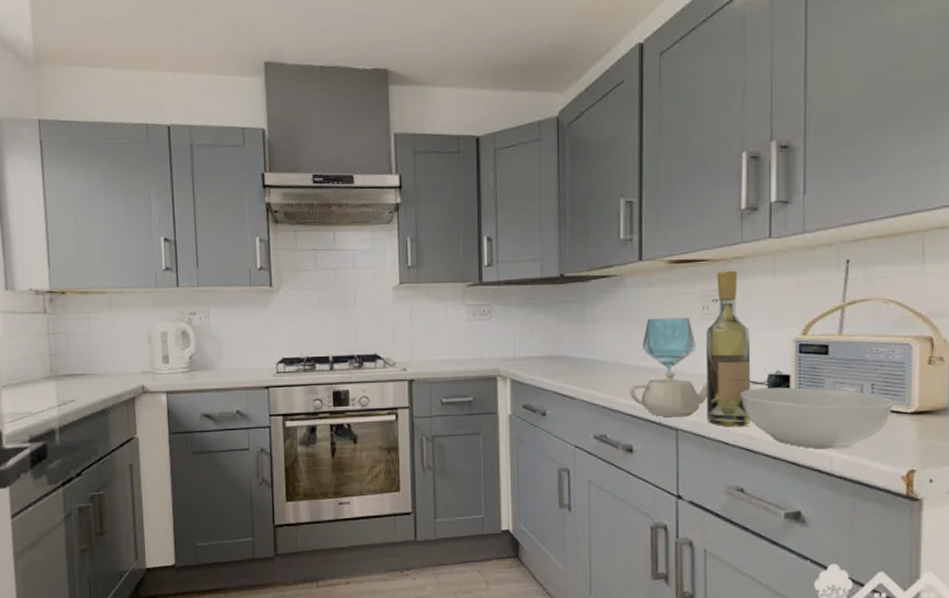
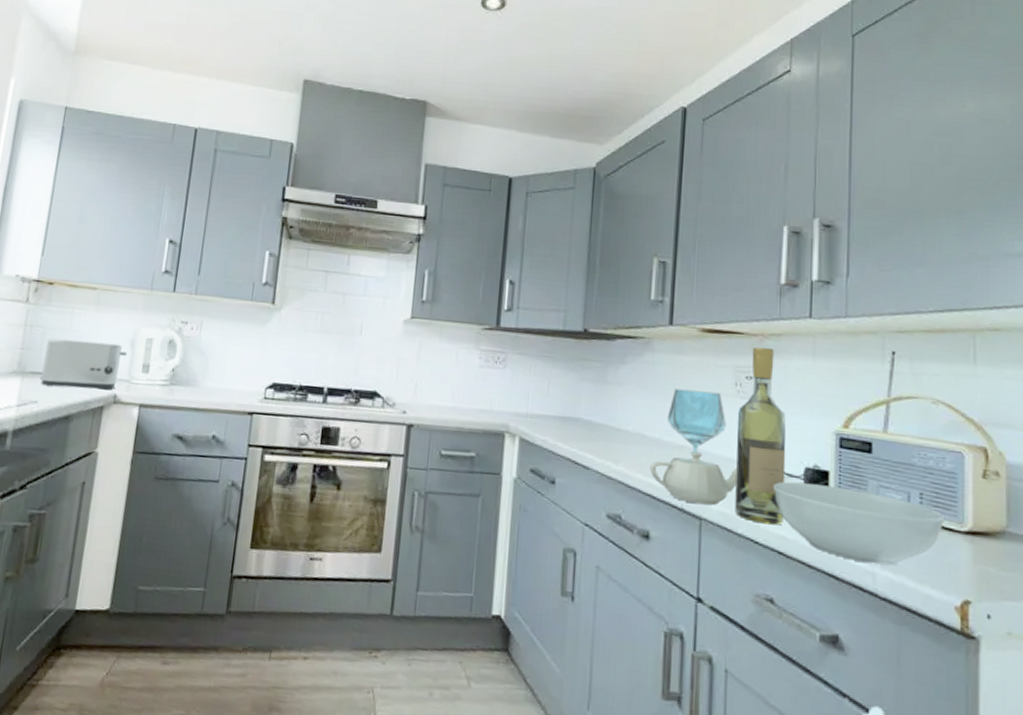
toaster: none [72,340,147,386] -> present [40,338,128,390]

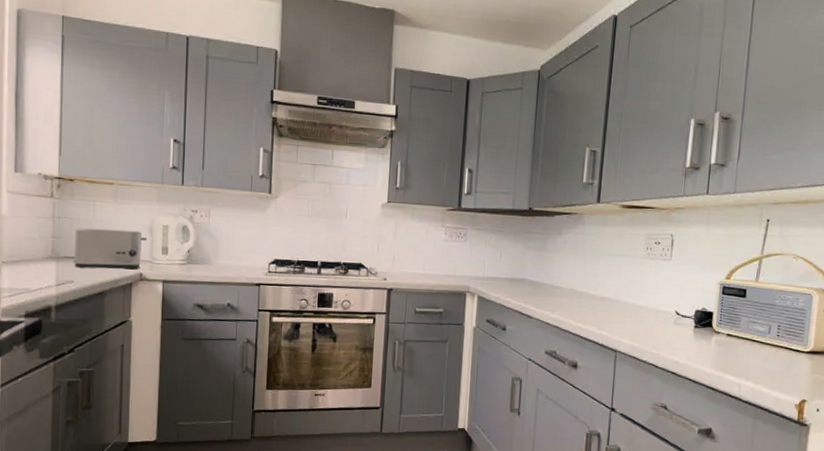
teapot: present [650,451,738,506] -> none [579,301,646,341]
wine glass: present [667,389,726,454] -> none [593,253,639,303]
bottle: present [735,347,786,525] -> none [641,218,684,353]
bowl: present [772,481,945,566] -> none [670,321,795,379]

